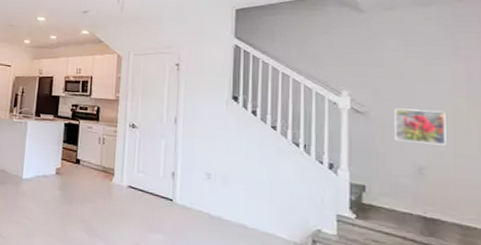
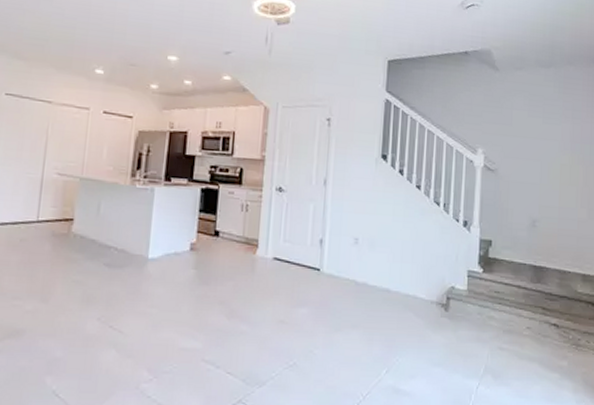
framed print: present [395,108,446,145] -> none [517,165,555,199]

